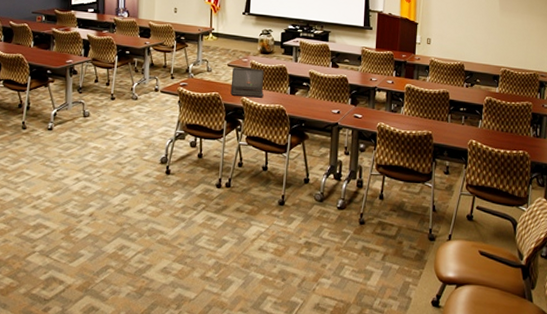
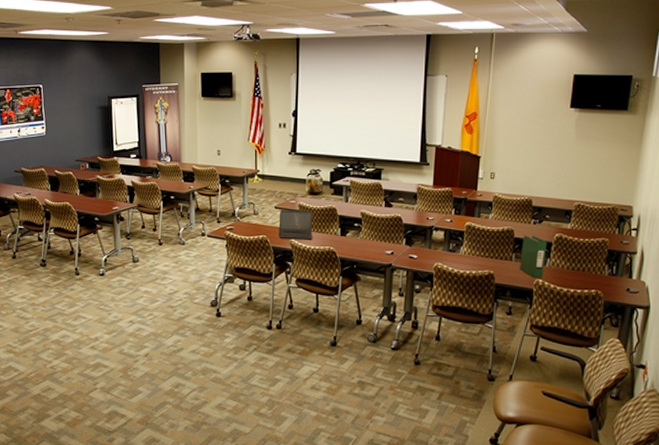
binder: none [455,98,479,139] -> present [520,235,547,279]

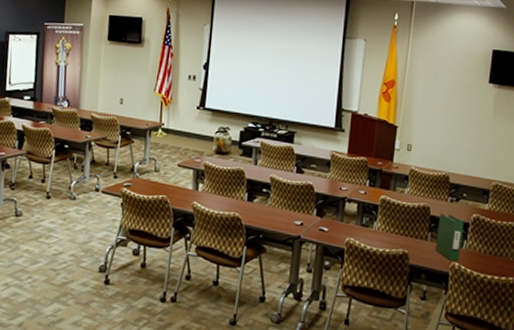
laptop computer: present [278,209,313,240] -> none [180,167,219,204]

